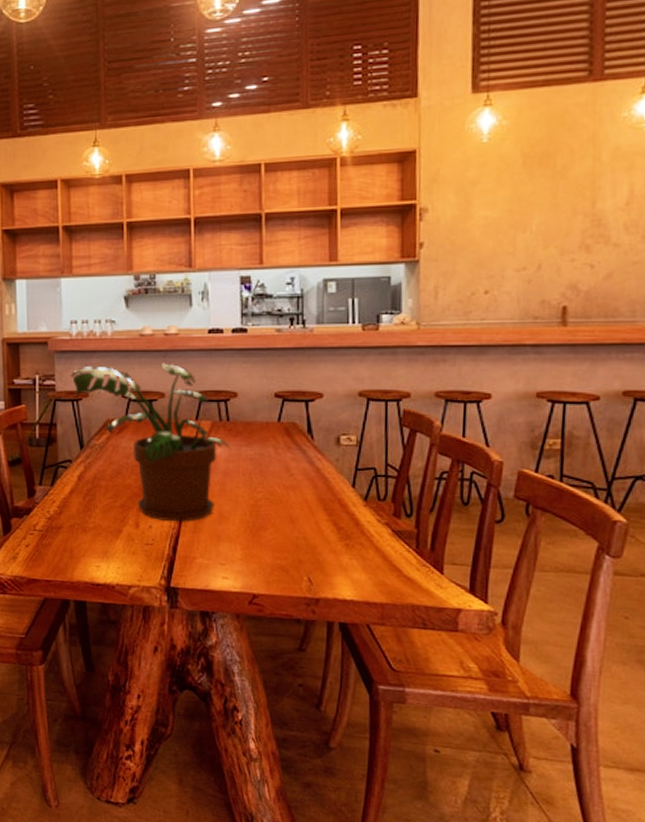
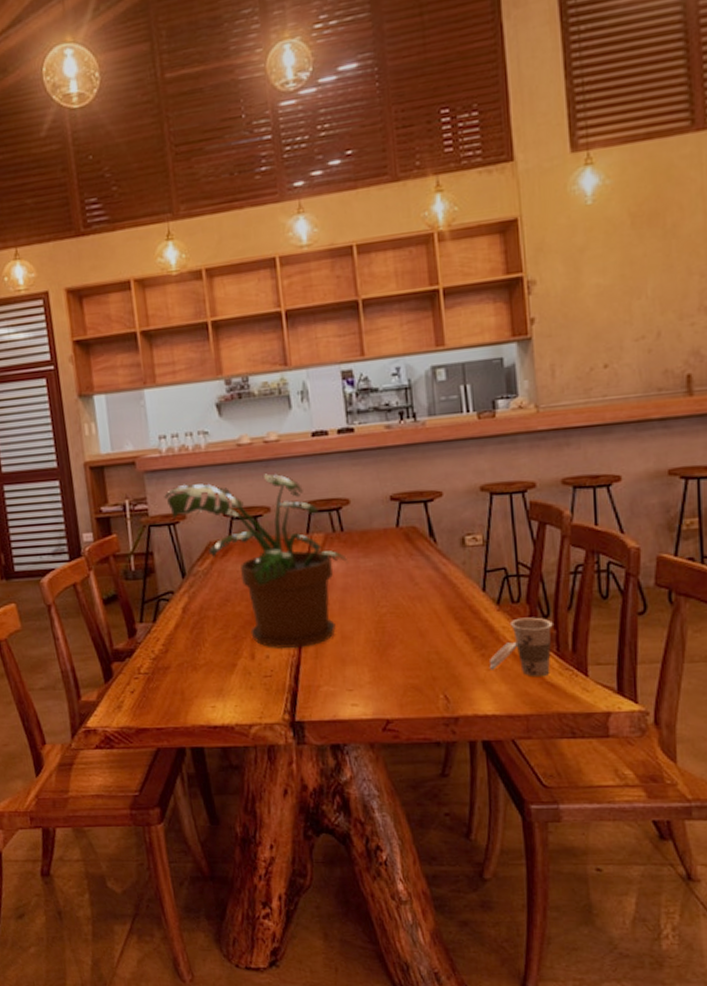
cup: none [351,515,415,571] -> present [489,617,553,677]

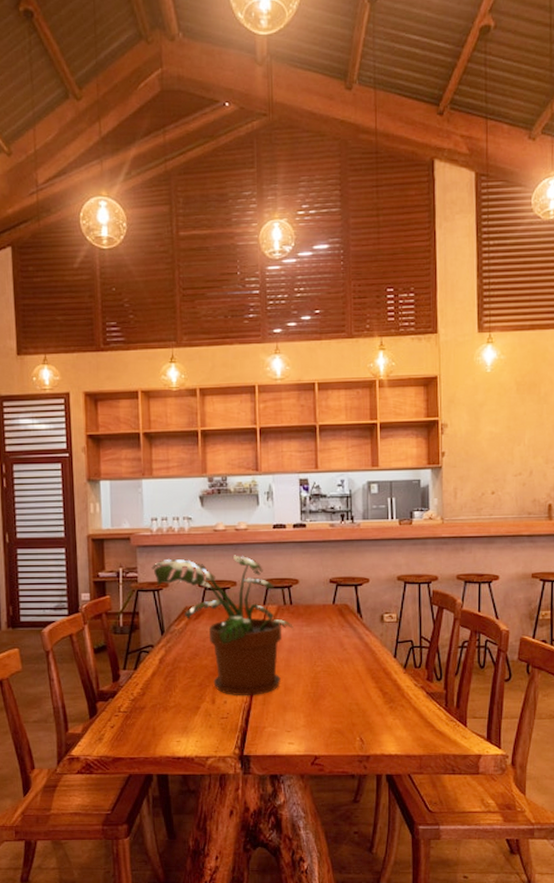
cup: present [489,617,553,677] -> none [395,679,444,726]

